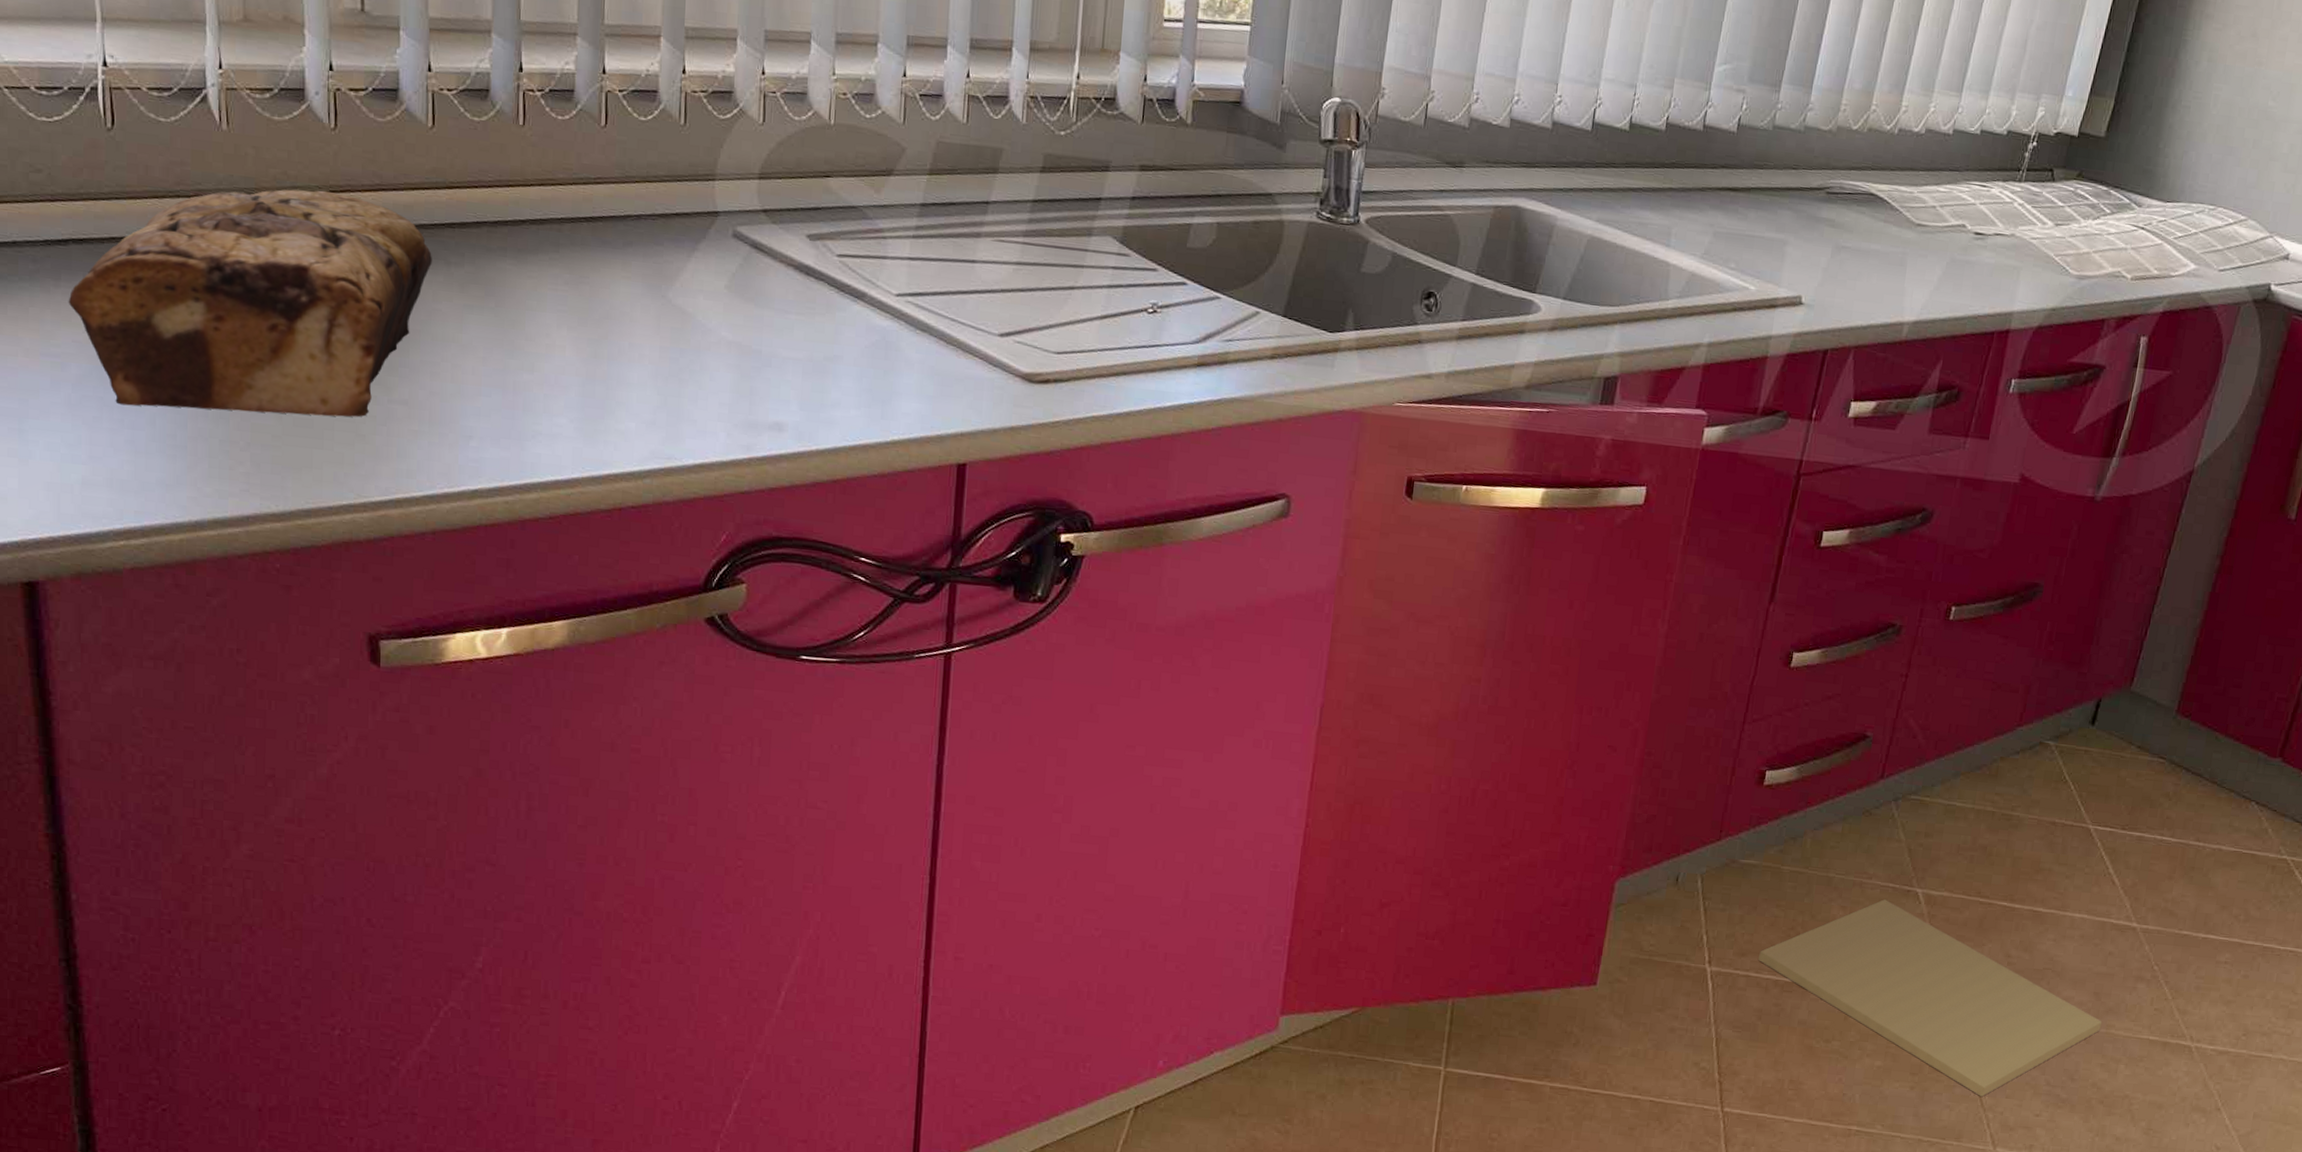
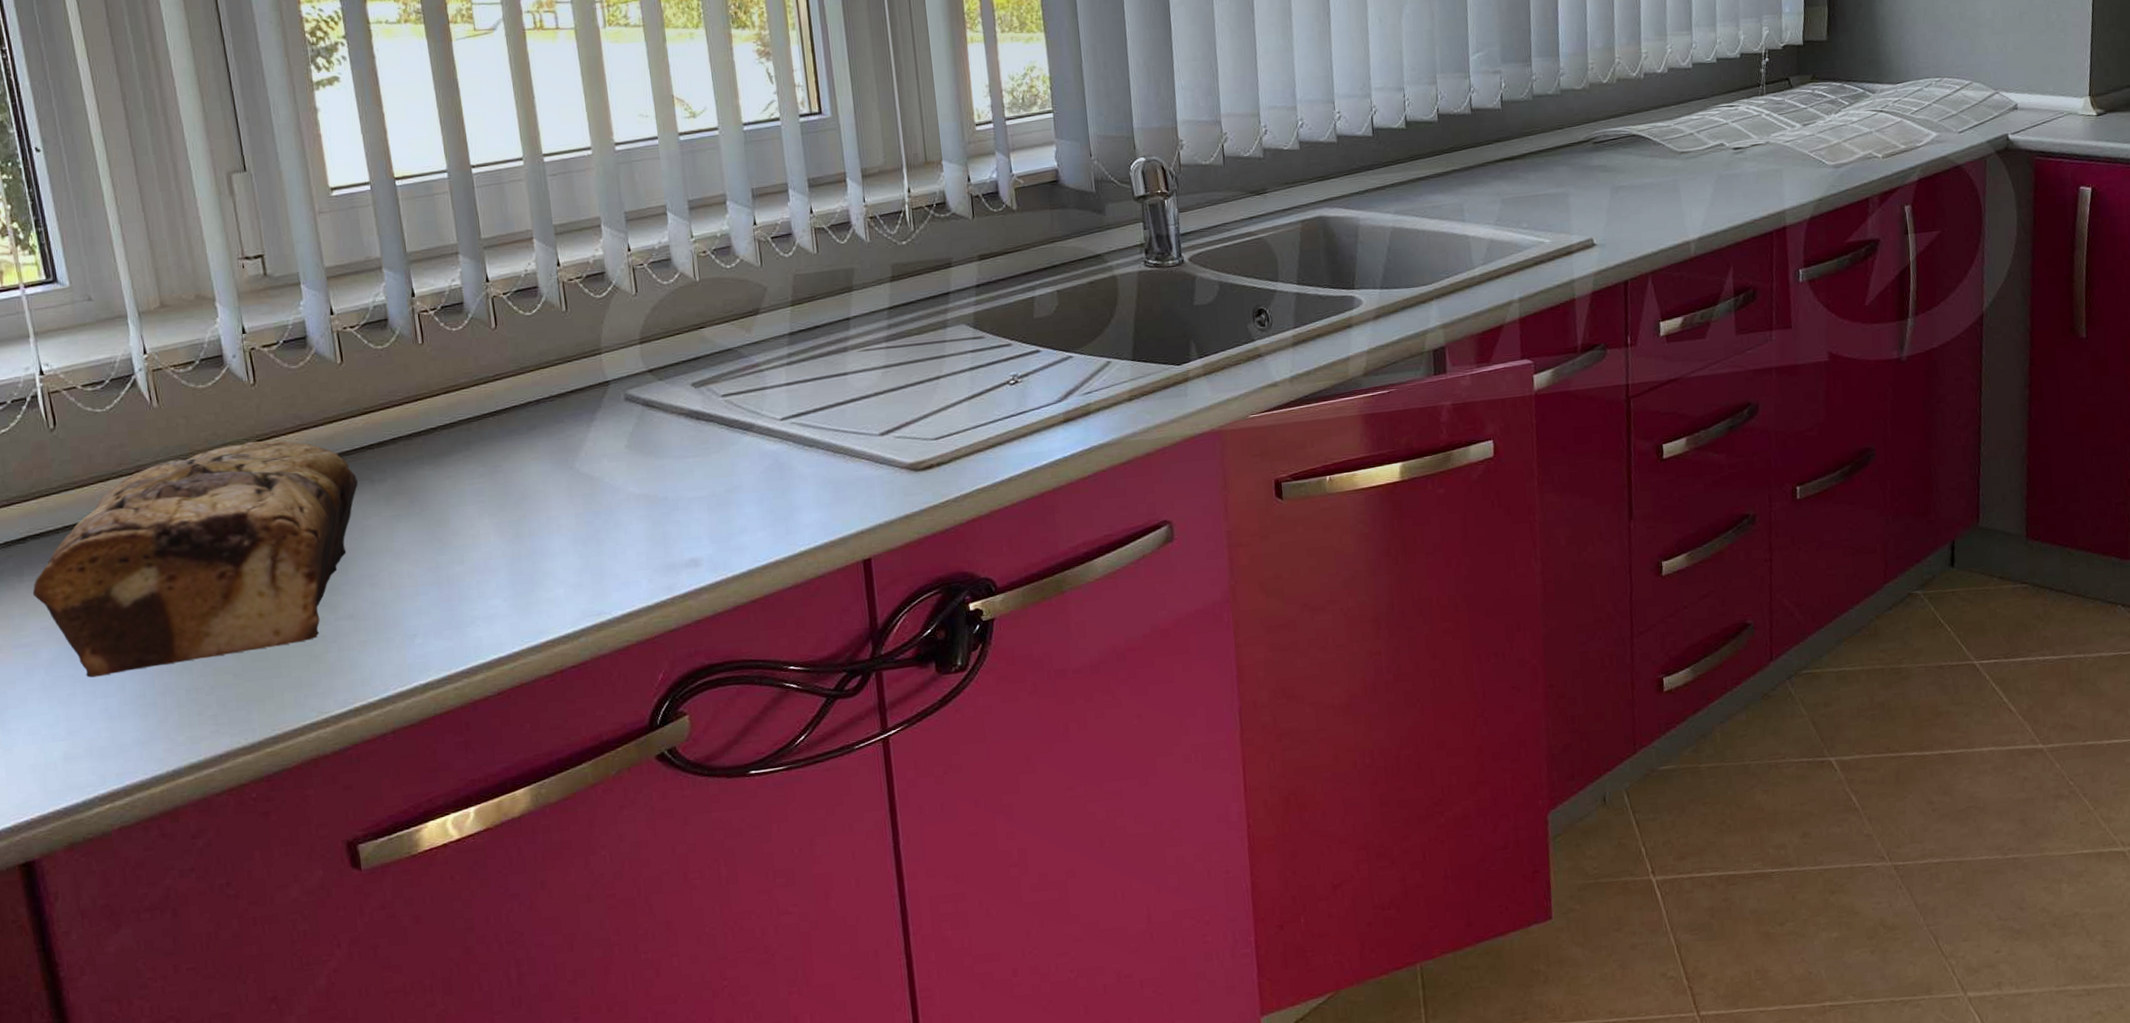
door mat: present [1758,899,2103,1097] -> none [1697,775,2036,946]

